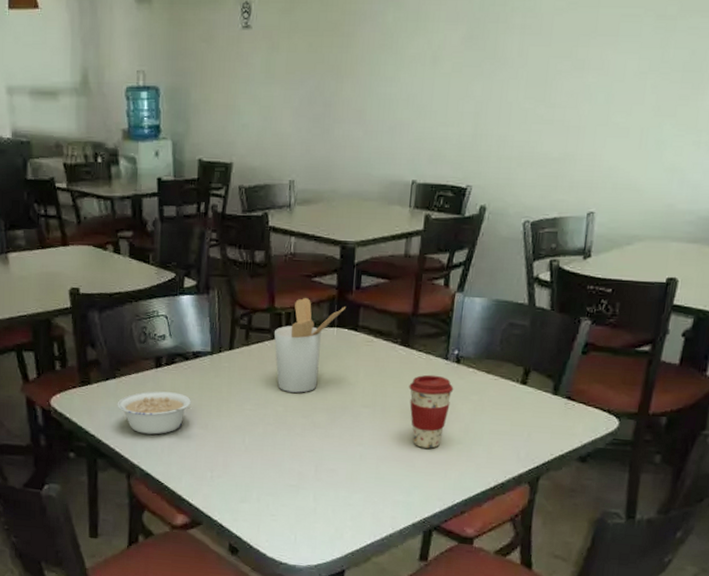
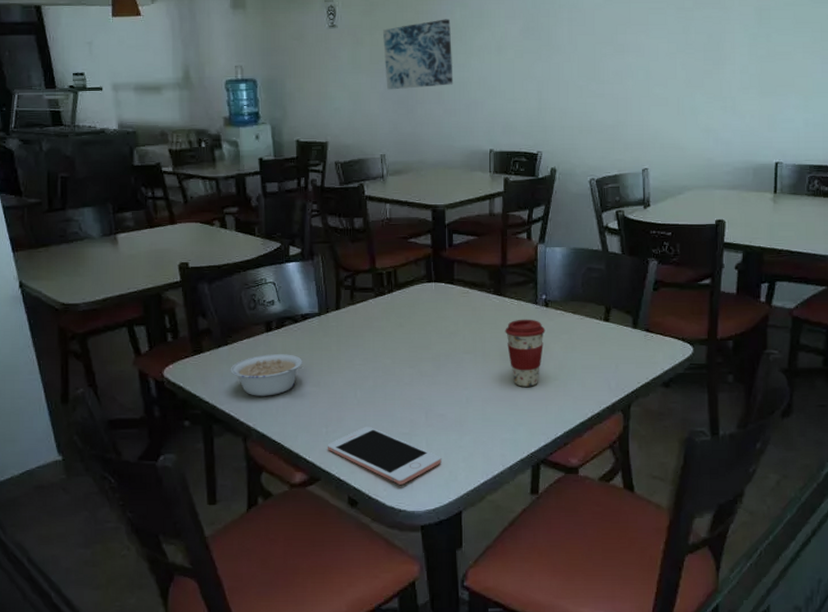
cell phone: none [211,474,328,537] -> present [327,426,441,485]
utensil holder: present [274,298,345,393] -> none [378,258,441,345]
wall art: none [301,21,382,106] -> present [383,19,454,90]

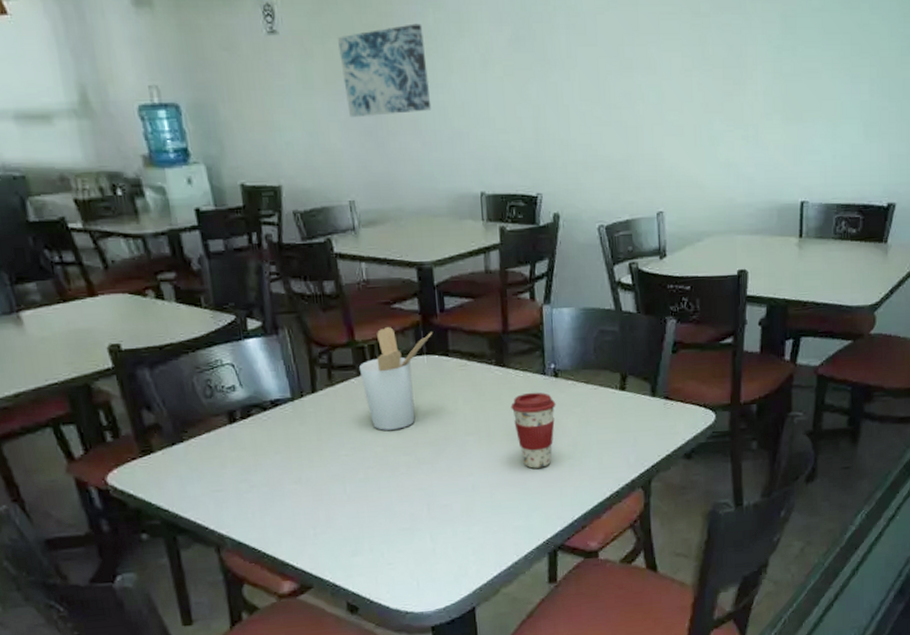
legume: present [230,354,302,396] -> none [190,448,278,500]
cell phone: present [327,426,441,485] -> none [316,523,449,585]
utensil holder: none [378,258,441,345] -> present [360,327,432,431]

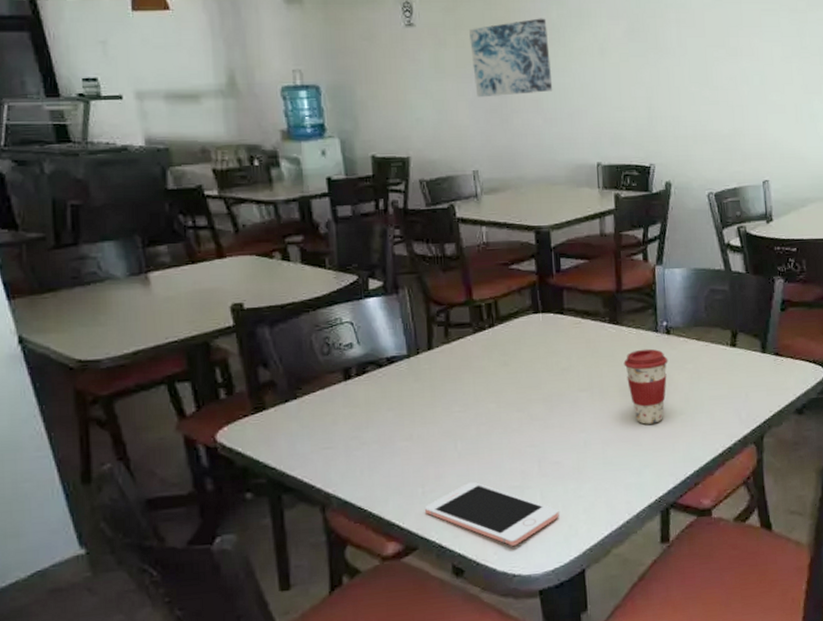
cell phone: none [316,523,449,585] -> present [424,481,559,546]
utensil holder: present [360,327,432,431] -> none [476,287,548,387]

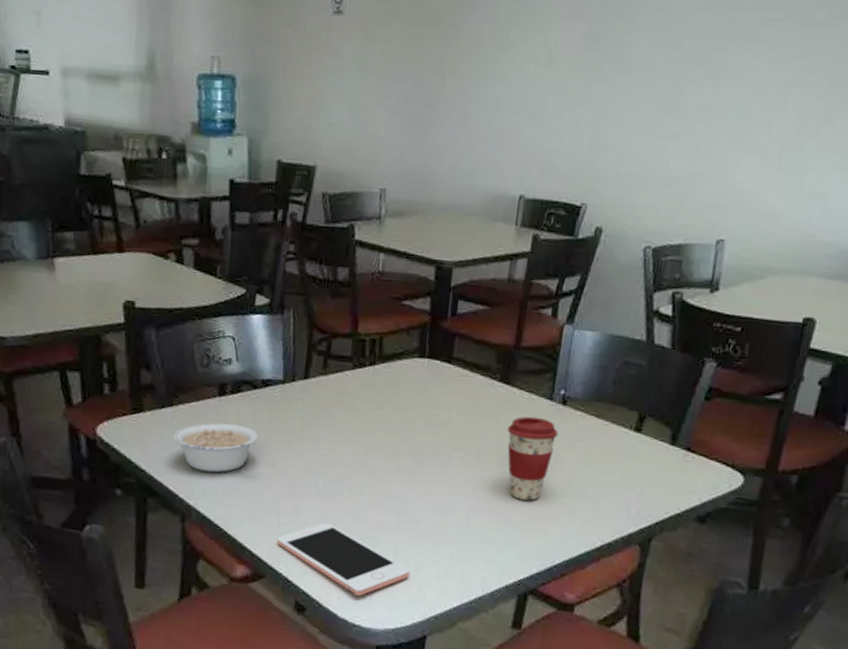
legume: none [301,404,390,457] -> present [173,422,258,473]
wall art: present [469,18,553,98] -> none [398,13,492,105]

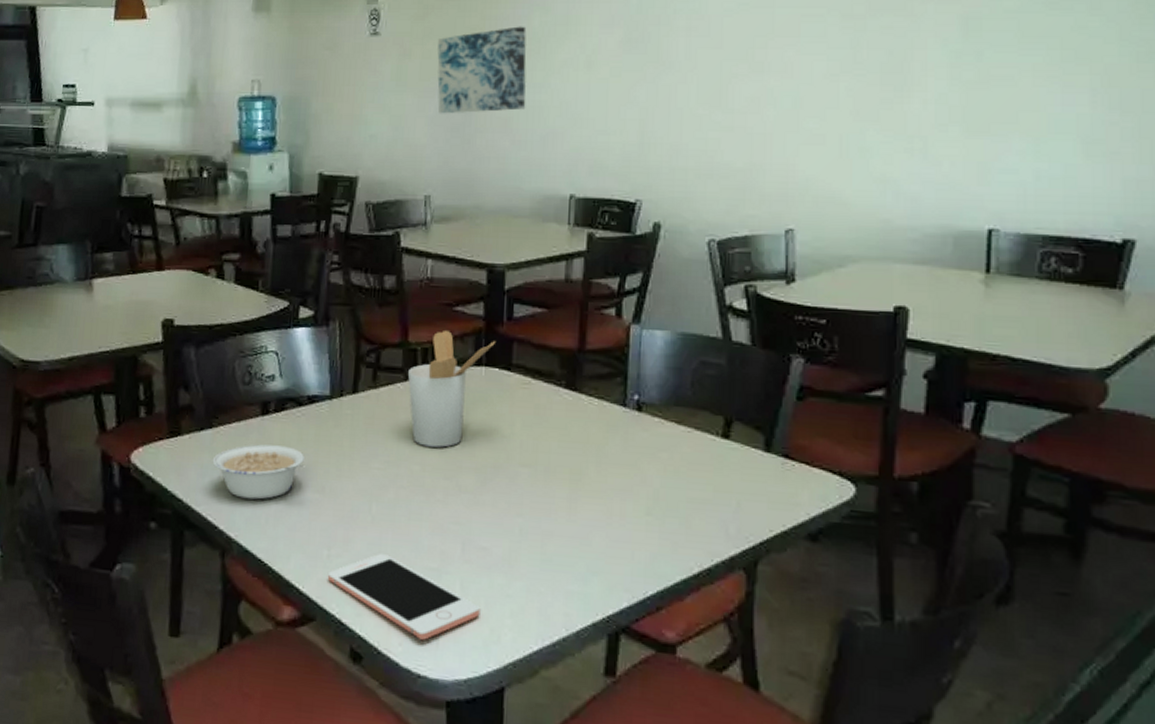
utensil holder: none [356,323,439,432] -> present [408,331,495,448]
wall art: none [398,13,492,105] -> present [437,26,527,114]
coffee cup: present [507,416,559,501] -> none [578,425,636,521]

